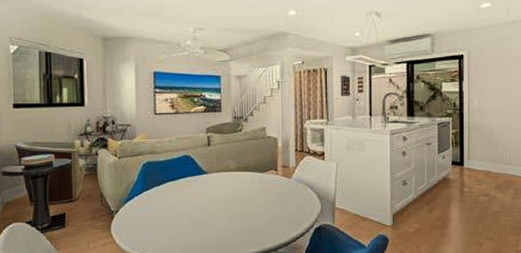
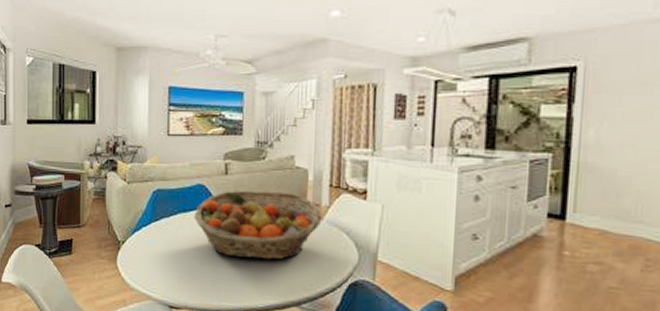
fruit basket: none [182,157,291,216] -> present [194,190,322,260]

